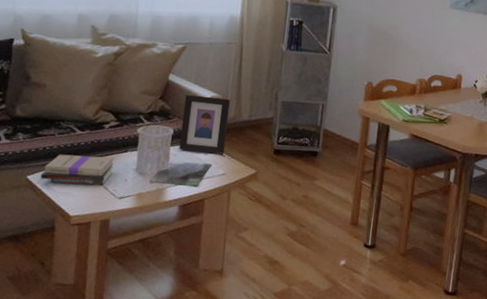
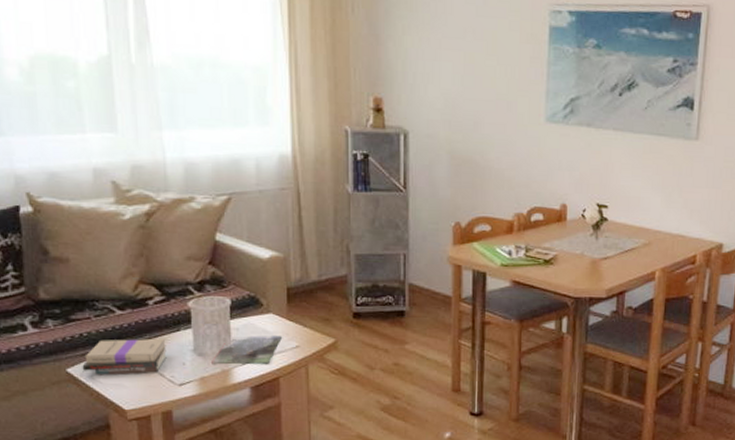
picture frame: present [179,95,231,155] -> none [239,256,295,324]

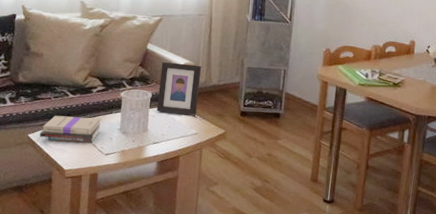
magazine: present [210,335,282,365] -> none [130,121,185,145]
picture frame: none [239,256,295,324] -> present [156,62,202,116]

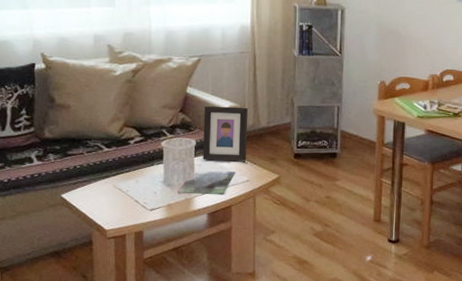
books: present [39,115,101,144] -> none [74,171,142,201]
magazine: none [130,121,185,145] -> present [176,170,235,195]

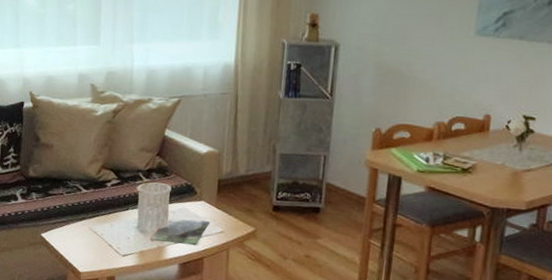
picture frame: present [202,106,249,162] -> none [177,150,227,212]

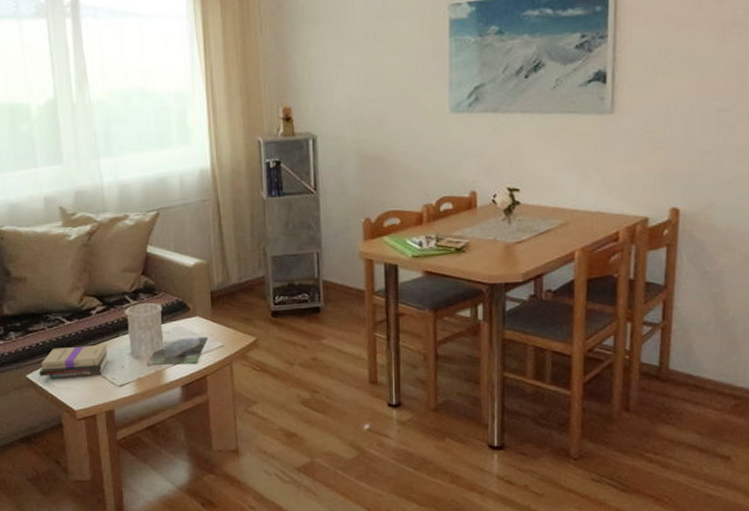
books: none [52,212,117,244] -> present [39,345,108,380]

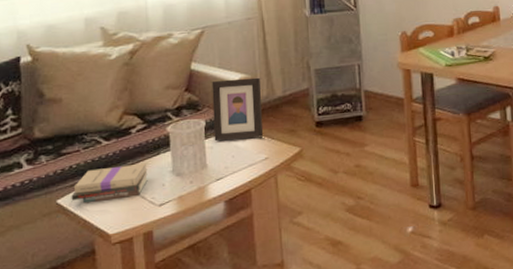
magazine: present [145,337,208,366] -> none [187,150,252,183]
picture frame: none [167,263,219,327] -> present [212,77,264,142]

